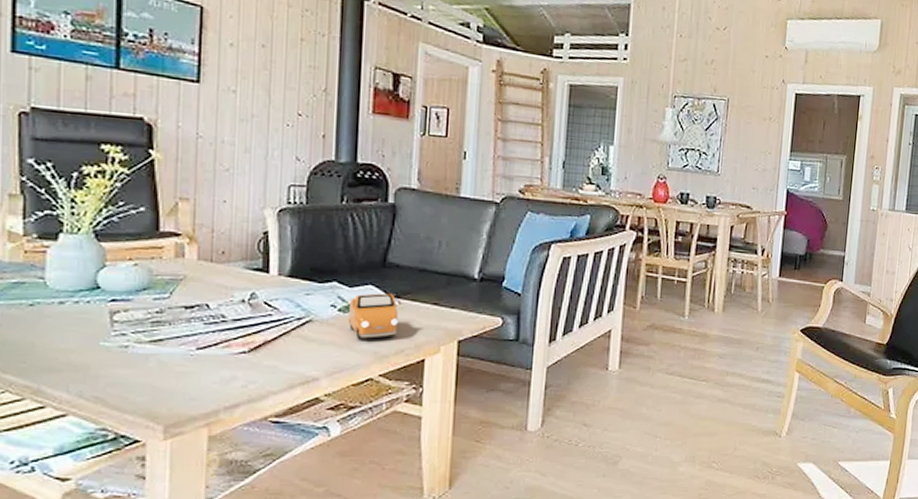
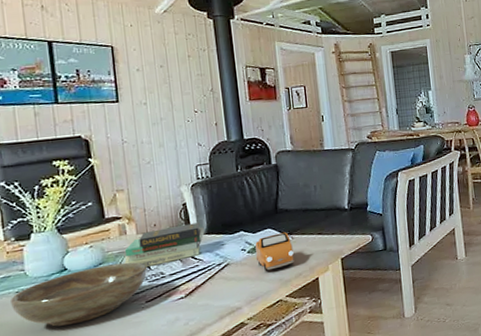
bowl: none [21,291,206,360] -> present [11,262,148,327]
books: none [176,258,287,305] -> present [124,222,205,267]

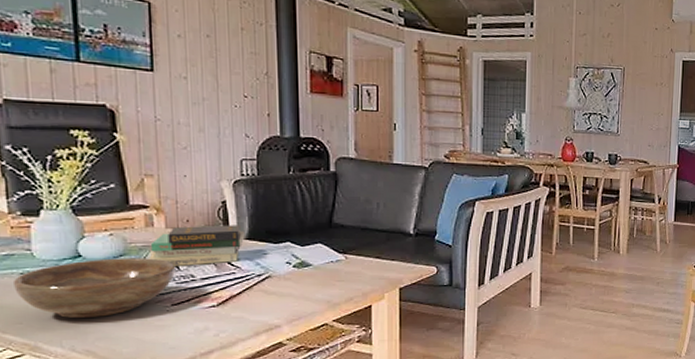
toy car: present [255,231,294,272] -> none [303,249,346,291]

